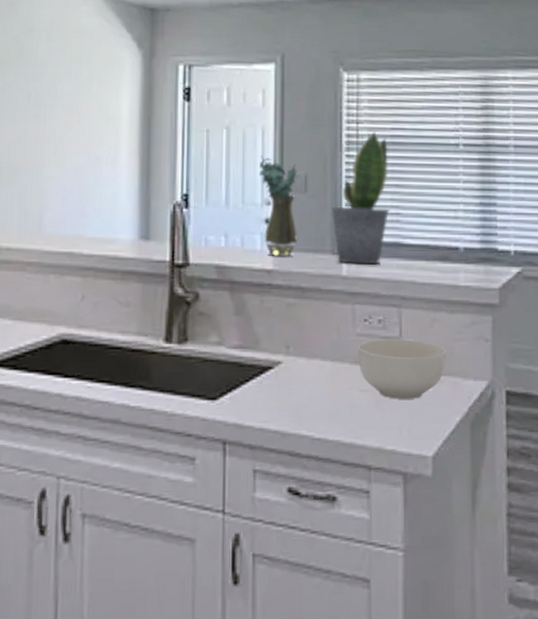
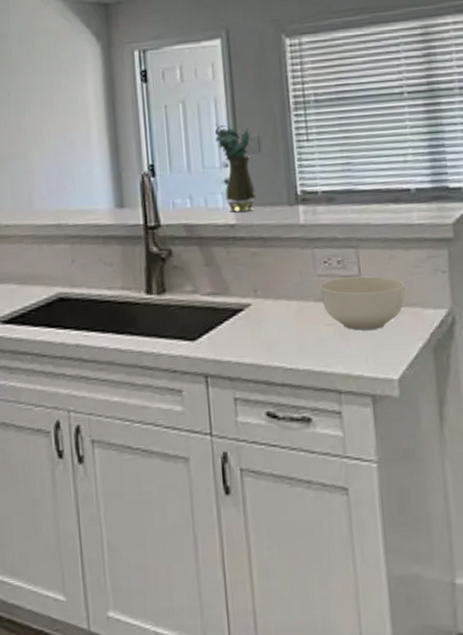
potted plant: present [331,131,391,265] -> none [284,90,341,213]

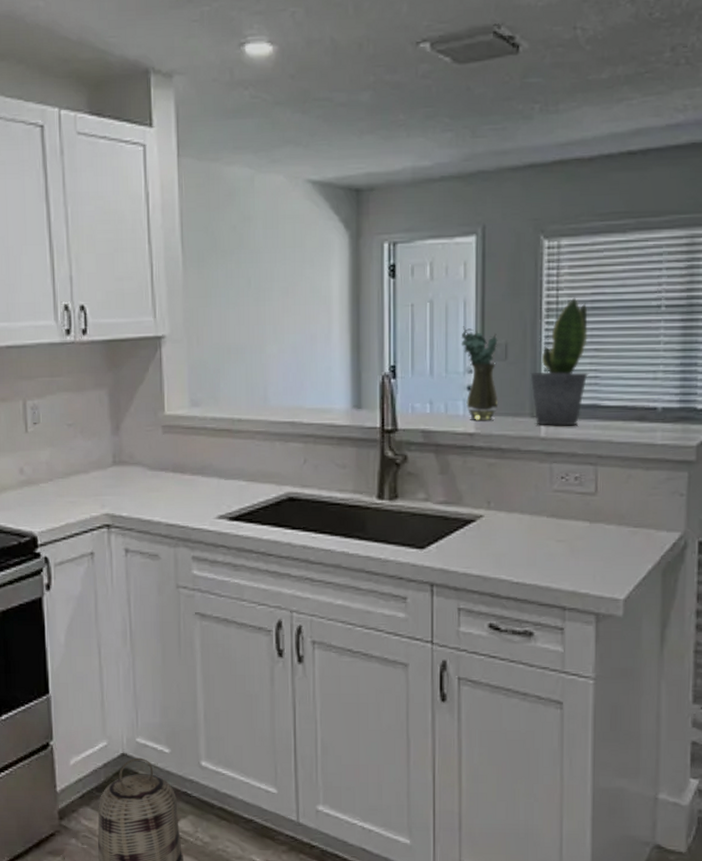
potted plant: none [284,90,341,213] -> present [530,297,589,426]
bowl: present [319,276,406,331] -> none [554,493,642,549]

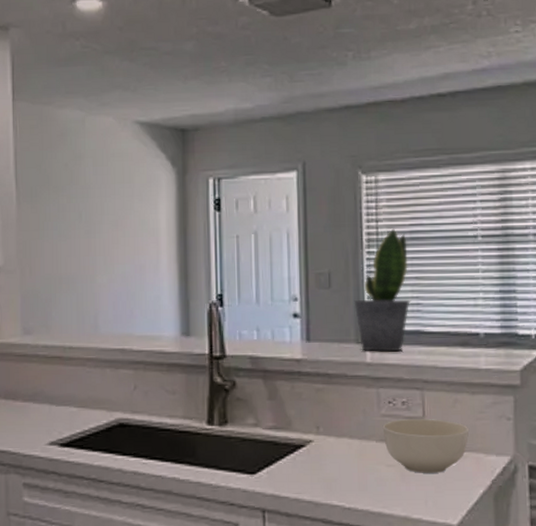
vase: present [461,326,499,421] -> none [285,256,324,348]
bowl: none [554,493,642,549] -> present [382,418,470,473]

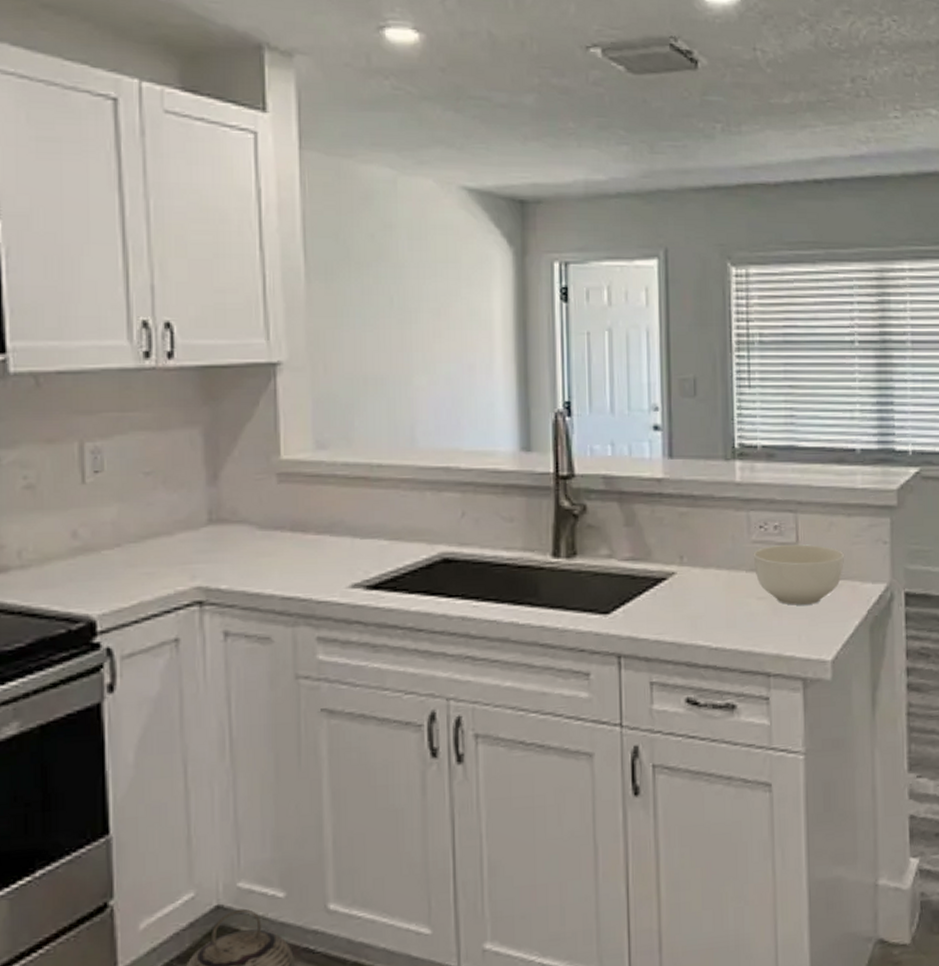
potted plant: present [354,228,411,352] -> none [722,330,785,470]

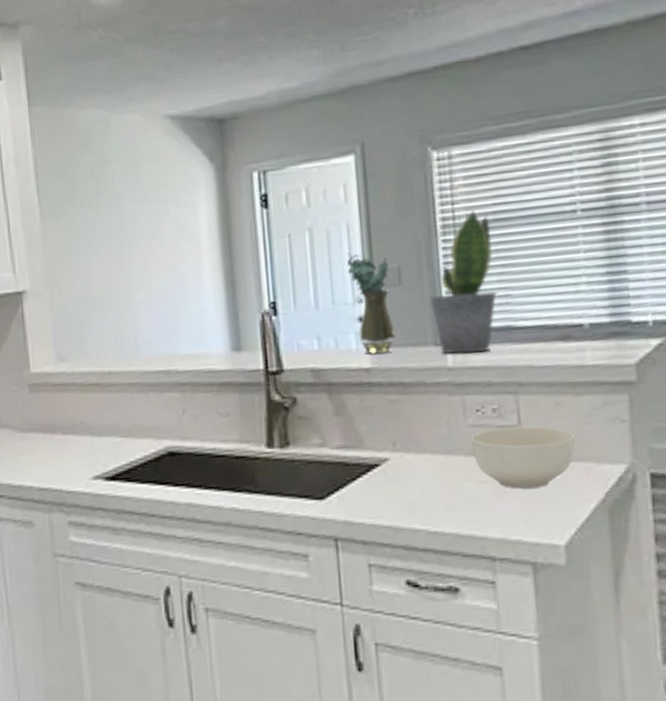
vase: none [644,358,689,465] -> present [347,253,396,355]
potted plant: none [722,330,785,470] -> present [429,210,499,354]

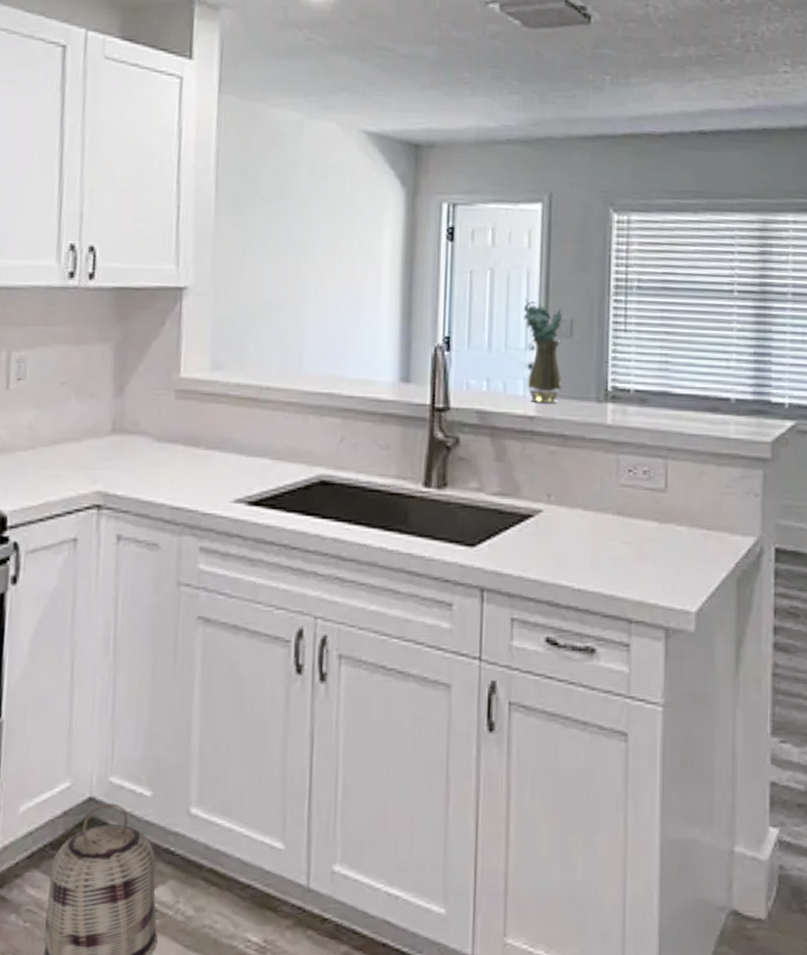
potted plant: present [429,210,499,354] -> none [596,275,660,414]
bowl: present [470,426,576,489] -> none [620,490,715,553]

